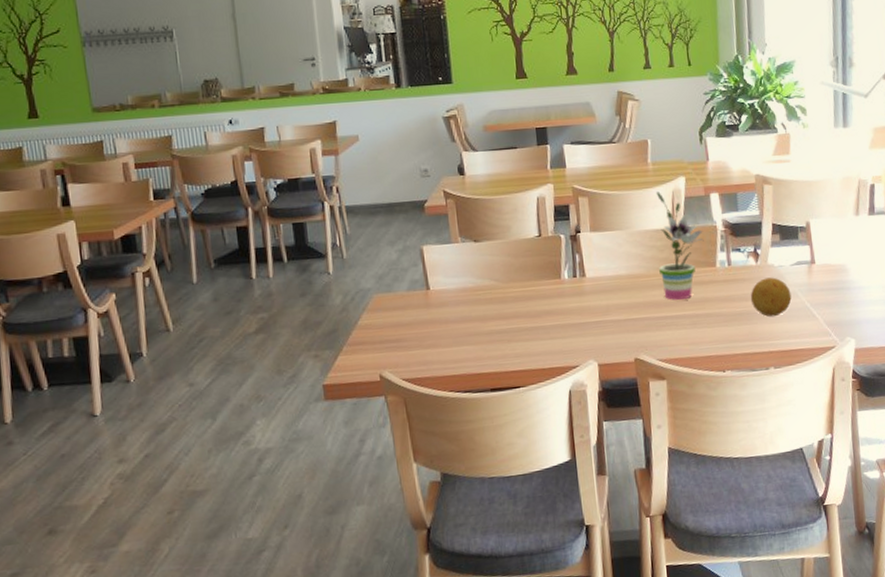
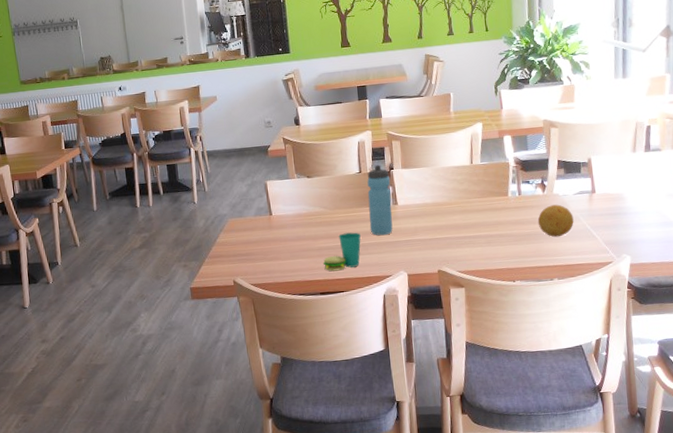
cup: none [494,311,542,362] -> present [323,232,362,272]
water bottle: none [548,226,580,316] -> present [367,164,393,236]
potted plant: present [656,191,704,300] -> none [457,135,498,223]

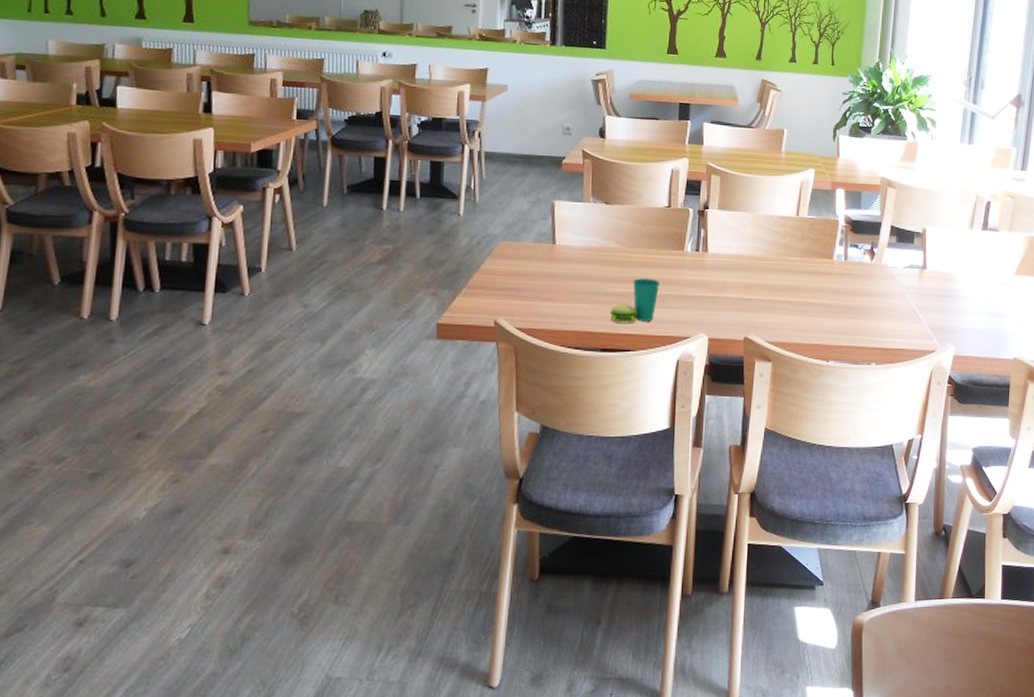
water bottle: present [367,164,393,236] -> none [671,200,703,287]
fruit: present [537,204,574,237] -> none [861,276,900,315]

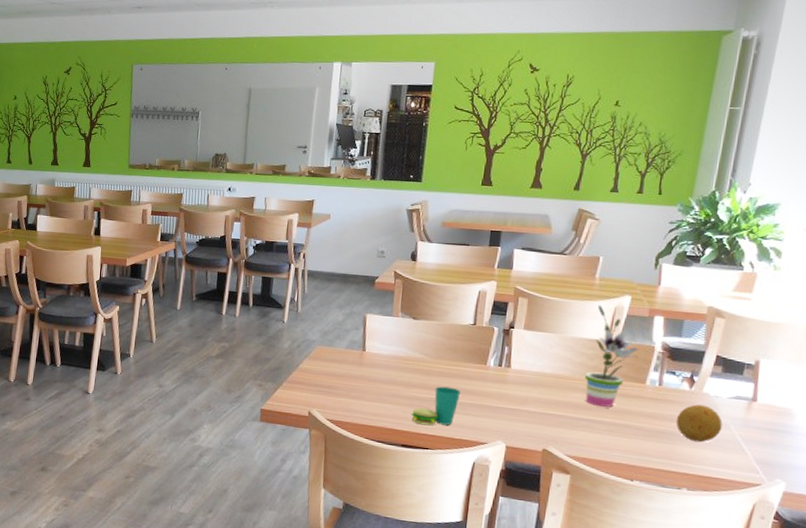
potted plant: none [779,180,825,286] -> present [585,305,639,407]
fruit: none [861,276,900,315] -> present [676,404,723,443]

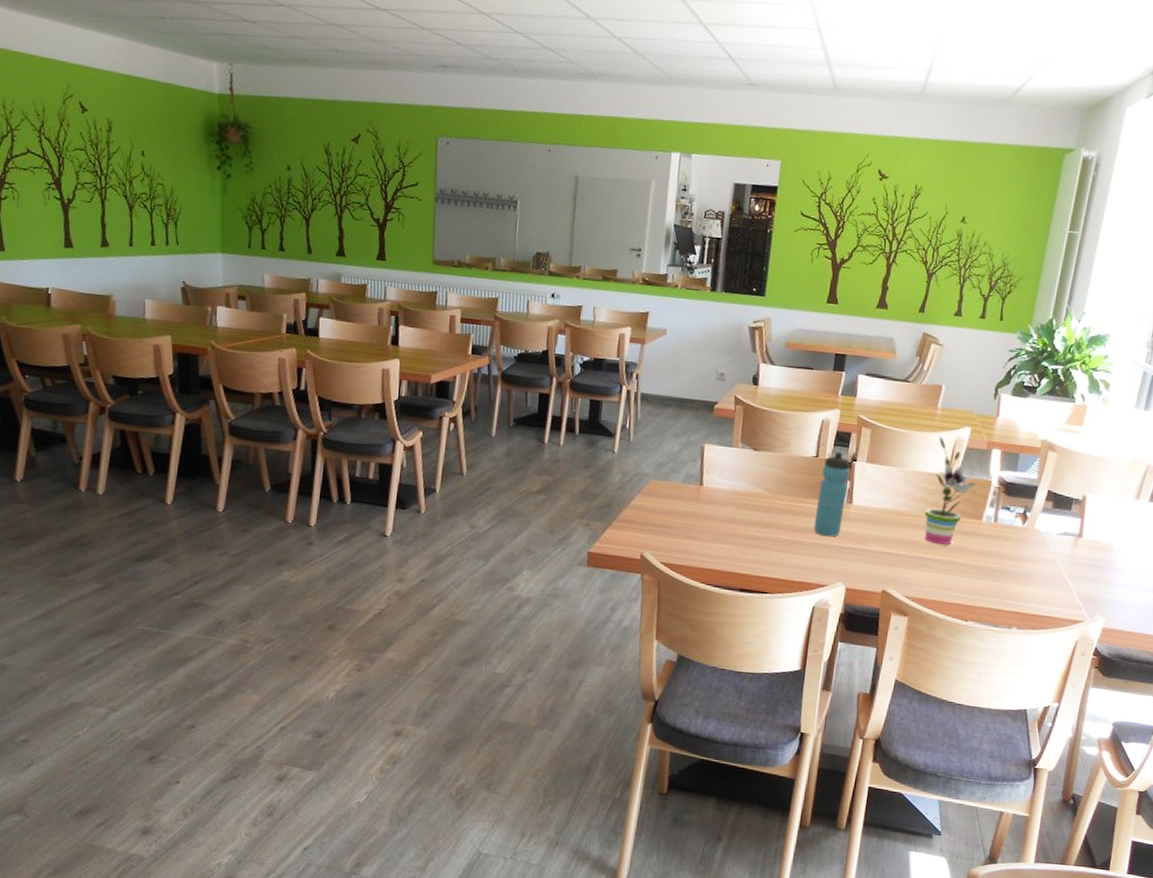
cup: present [412,386,462,426] -> none [751,524,802,568]
water bottle: none [472,320,508,399] -> present [813,452,850,537]
fruit: present [676,404,723,443] -> none [1008,541,1051,580]

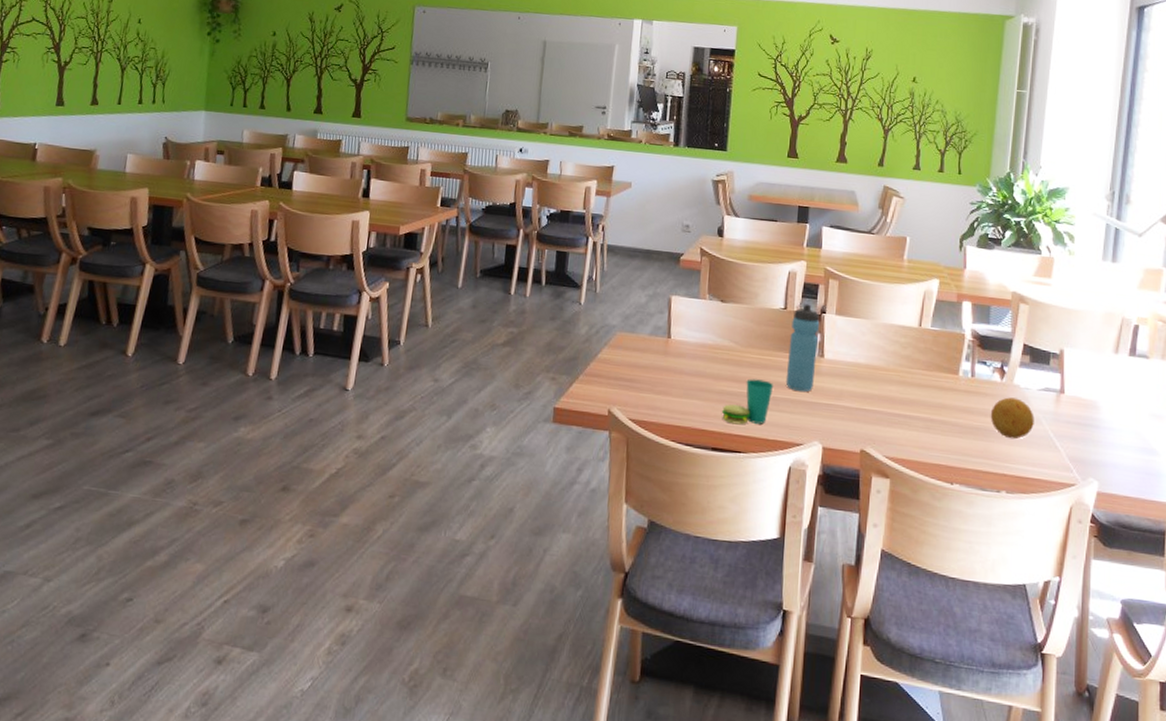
cup: none [751,524,802,568] -> present [722,379,774,425]
potted plant: present [924,437,977,545] -> none [899,289,950,401]
fruit: none [1008,541,1051,580] -> present [990,397,1034,440]

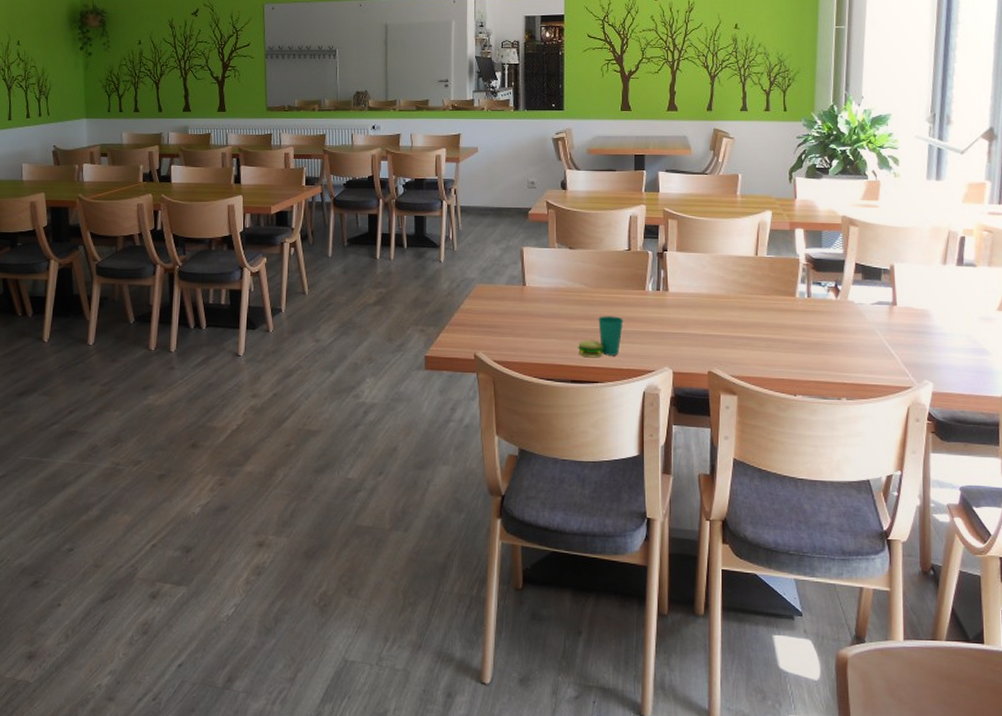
water bottle: present [785,303,820,393] -> none [634,244,663,324]
fruit: present [990,397,1034,440] -> none [827,313,870,351]

